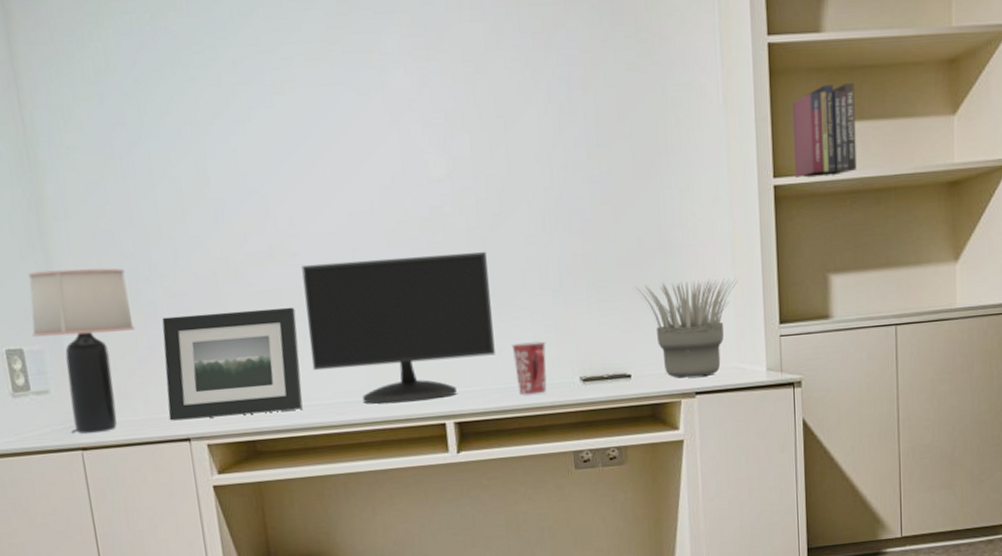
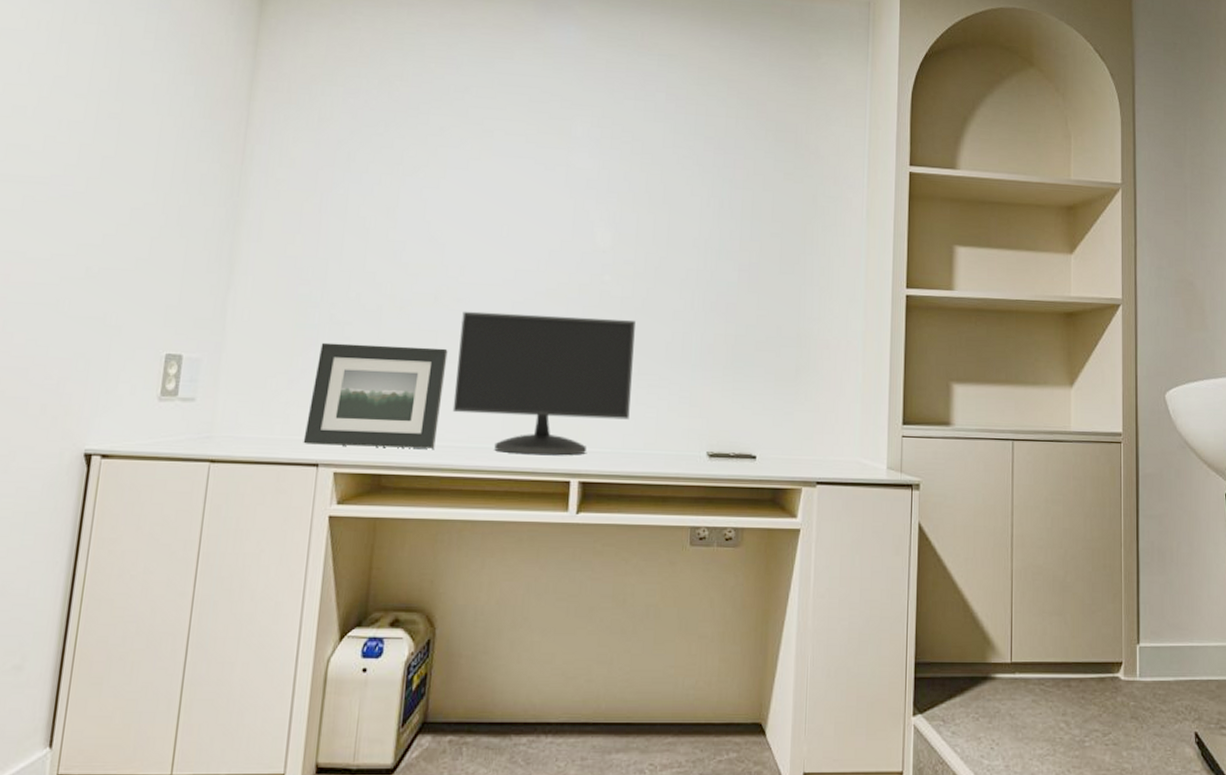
table lamp: present [28,268,136,434] -> none [195,285,299,446]
mug: present [511,341,547,395] -> none [645,411,679,464]
potted plant: present [635,278,738,378] -> none [769,370,866,467]
books: present [792,83,857,178] -> none [926,213,983,294]

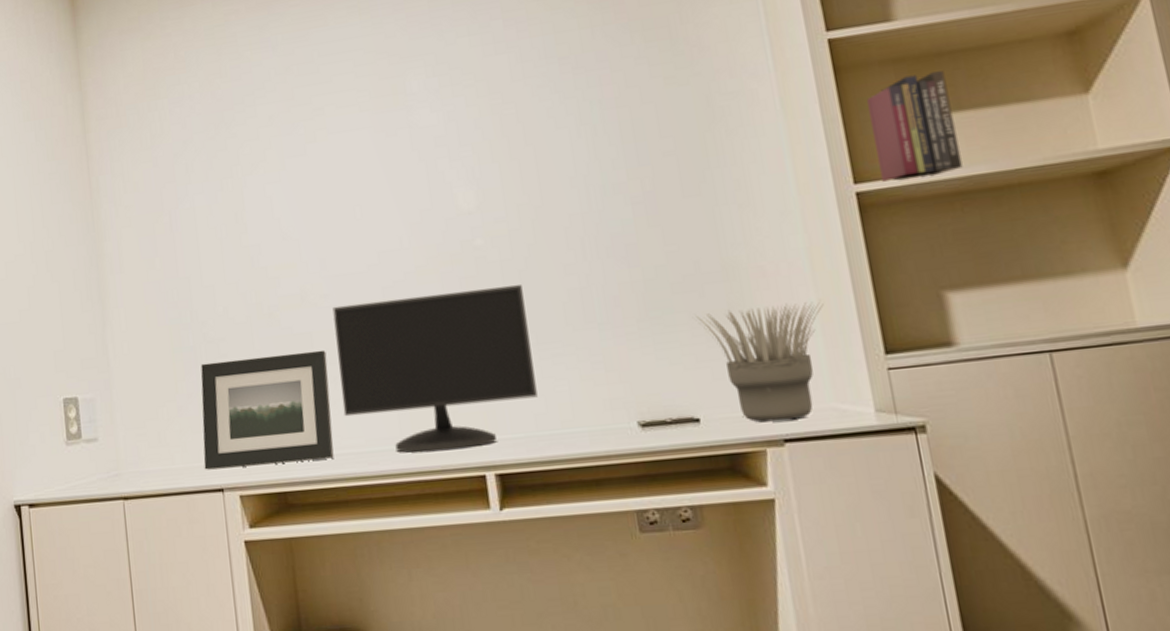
potted plant: none [769,370,866,467] -> present [695,302,824,422]
books: none [926,213,983,294] -> present [867,71,963,182]

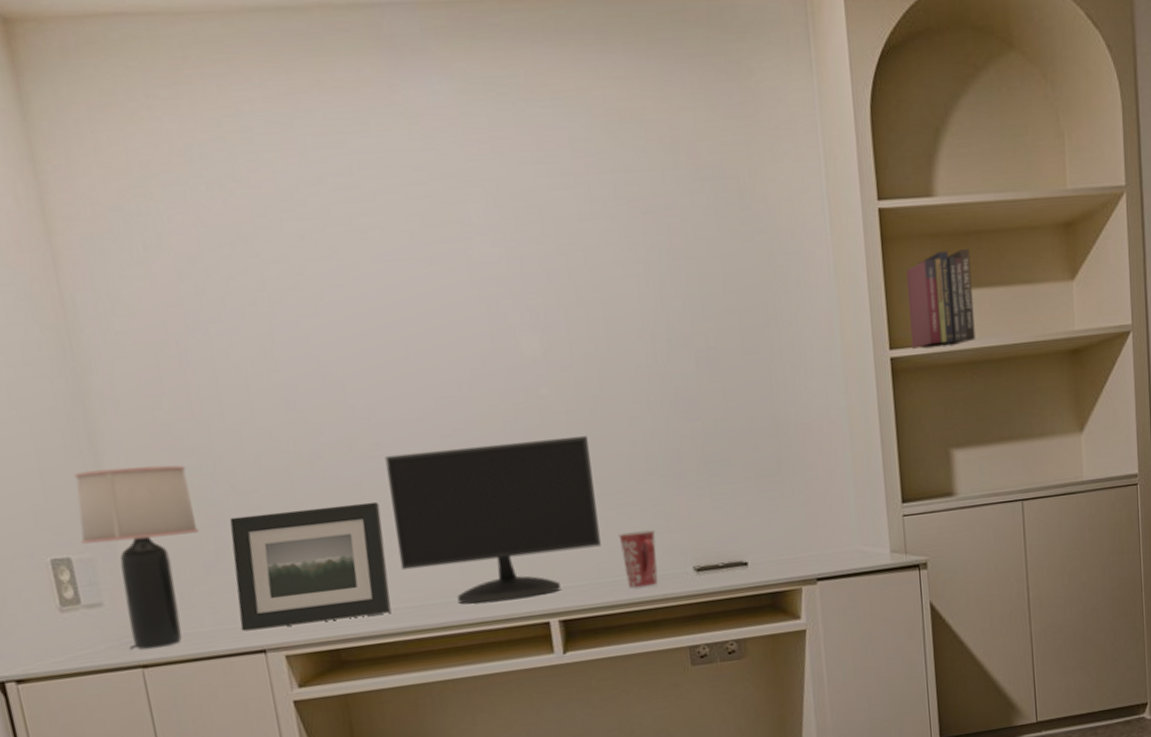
table lamp: none [86,317,177,483] -> present [75,465,200,651]
mug: none [555,381,600,443] -> present [618,529,659,589]
potted plant: present [695,302,824,422] -> none [748,456,857,564]

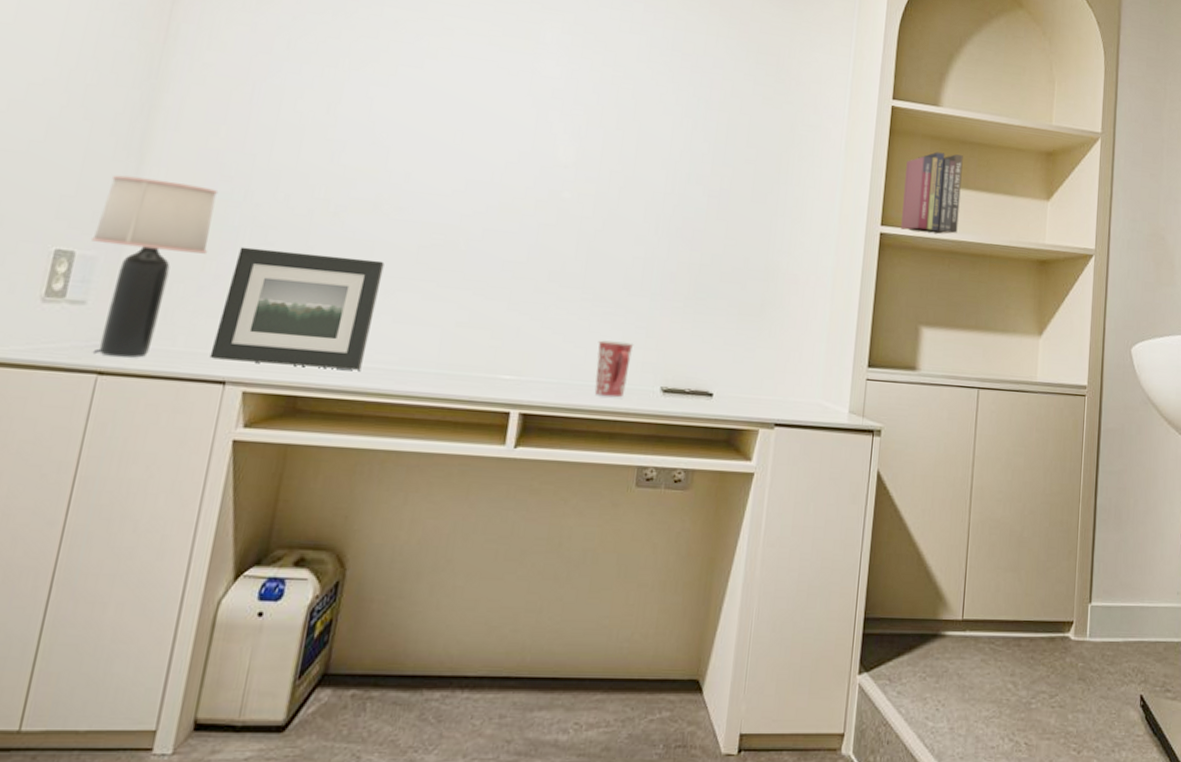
computer monitor: present [385,436,601,604] -> none [384,221,594,384]

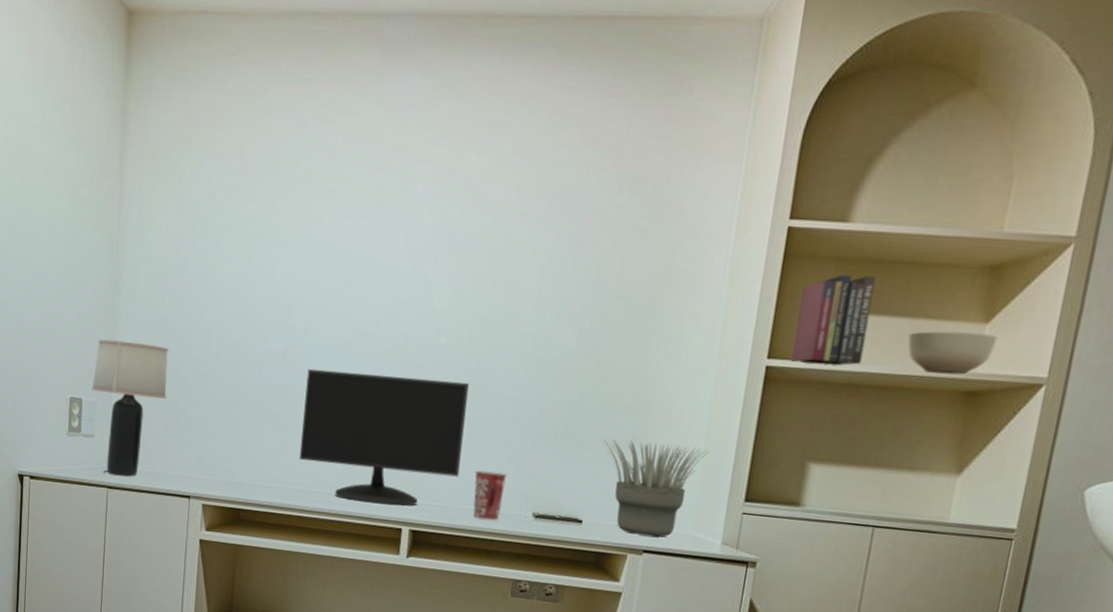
picture frame: present [209,247,385,370] -> none [177,392,295,491]
computer monitor: none [384,221,594,384] -> present [299,368,469,506]
potted plant: none [733,304,834,409] -> present [603,439,709,537]
bowl: none [991,206,1057,245] -> present [908,331,998,375]

